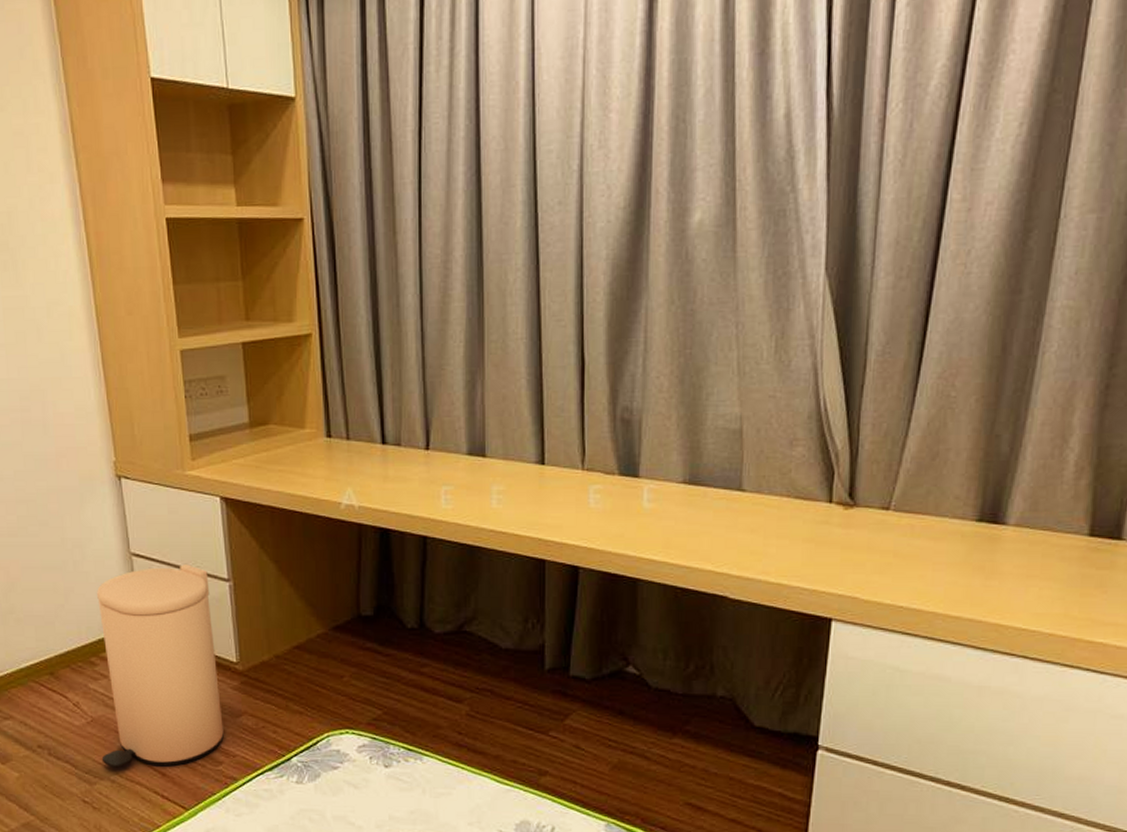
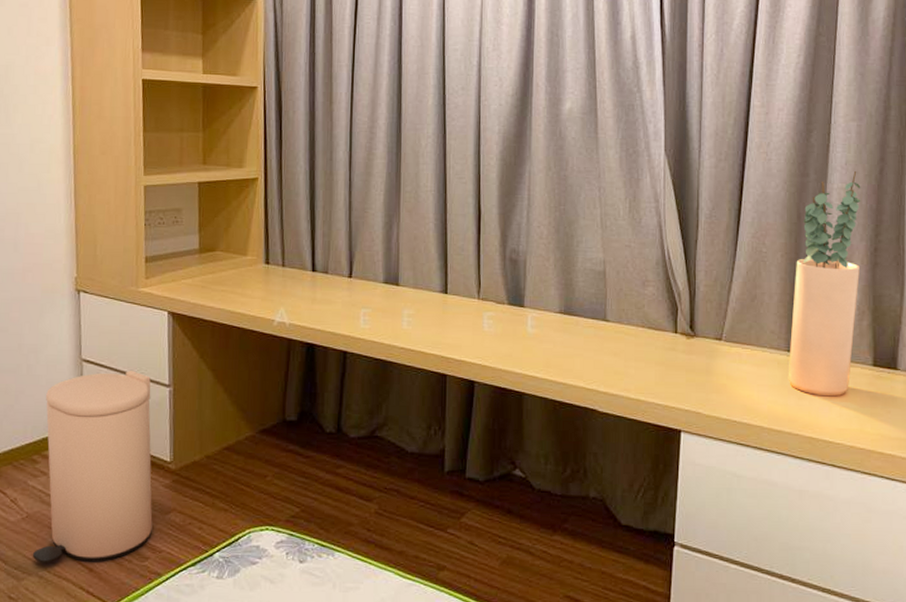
vase: none [973,283,1095,575] -> present [788,171,861,397]

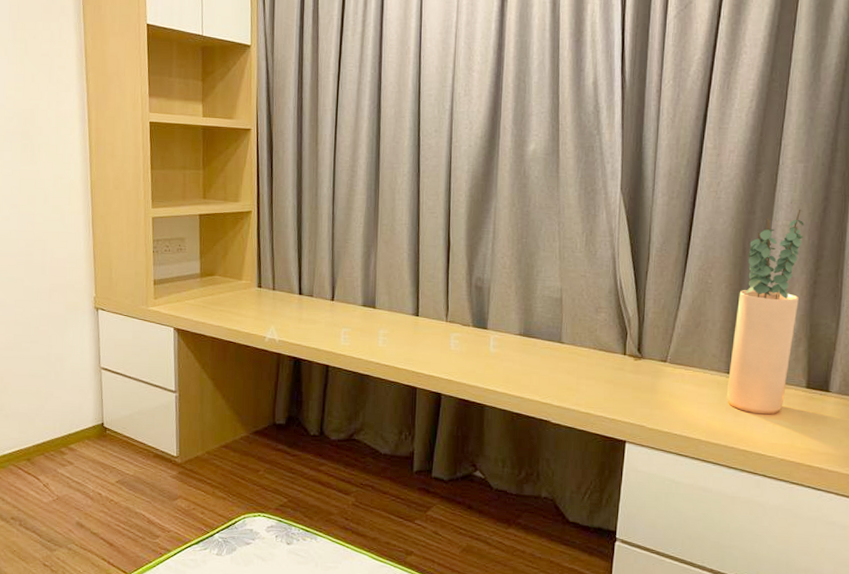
pedal bin: present [32,371,153,563] -> none [62,378,162,539]

